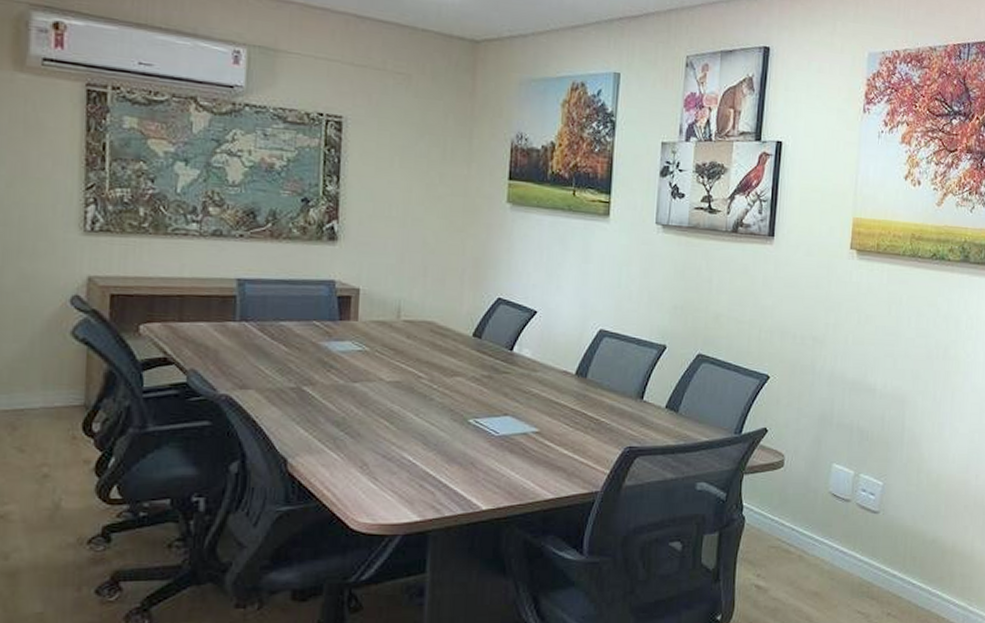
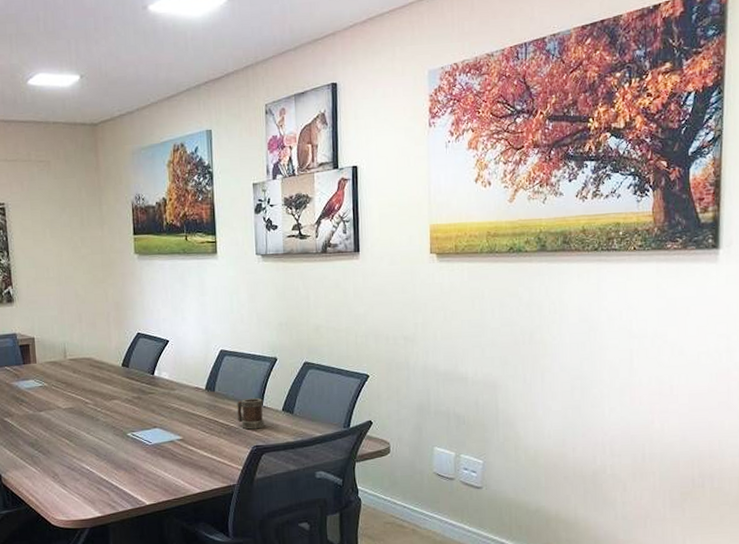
mug: none [611,389,644,427] -> present [237,397,264,430]

